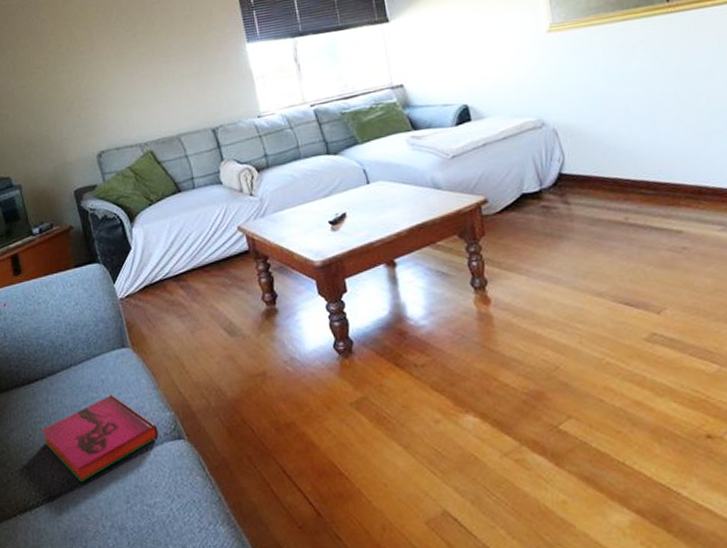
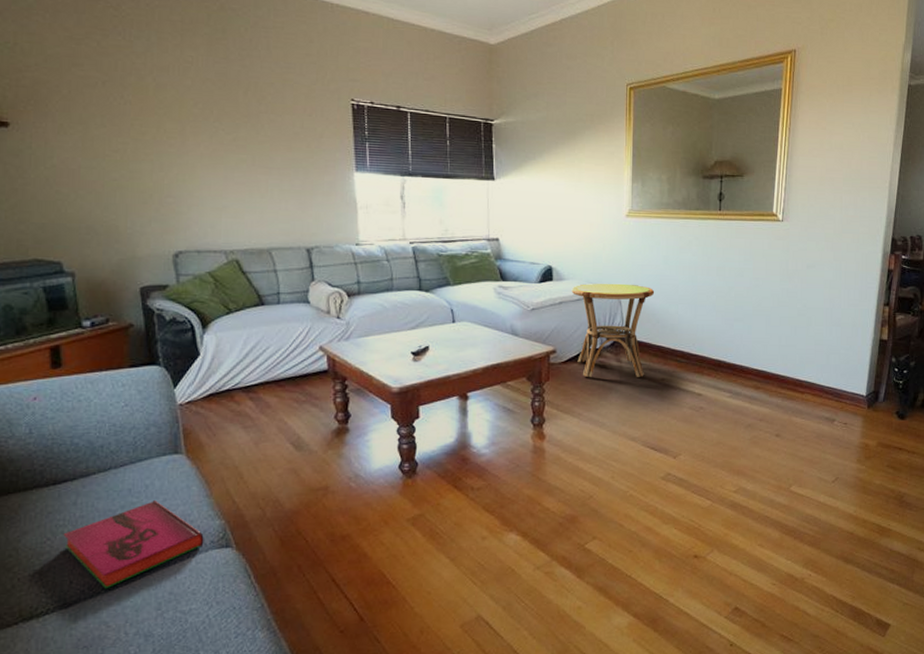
side table: none [494,109,601,226] -> present [571,283,655,377]

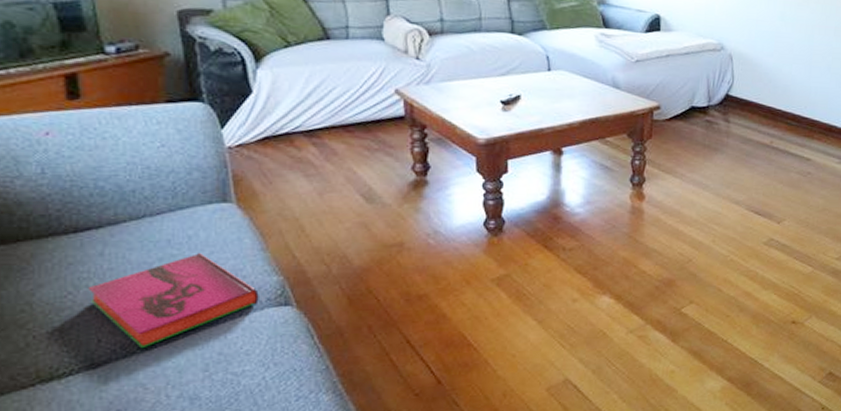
side table: present [571,283,655,377] -> none [680,36,769,139]

